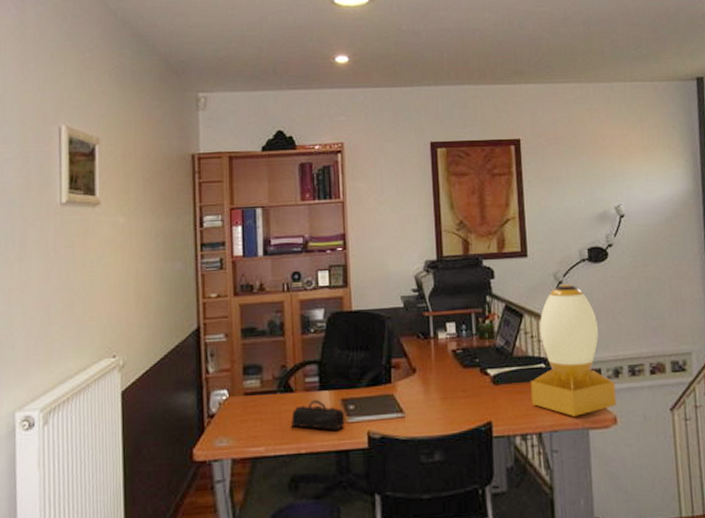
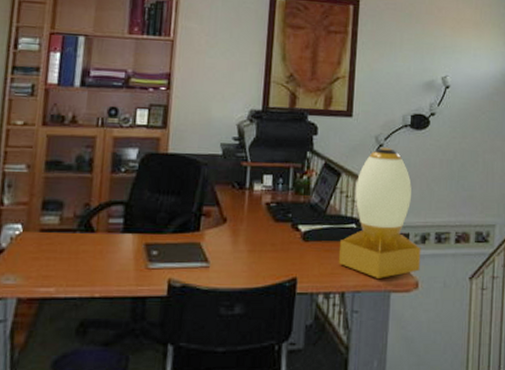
pencil case: present [291,399,345,430] -> none [88,242,147,275]

